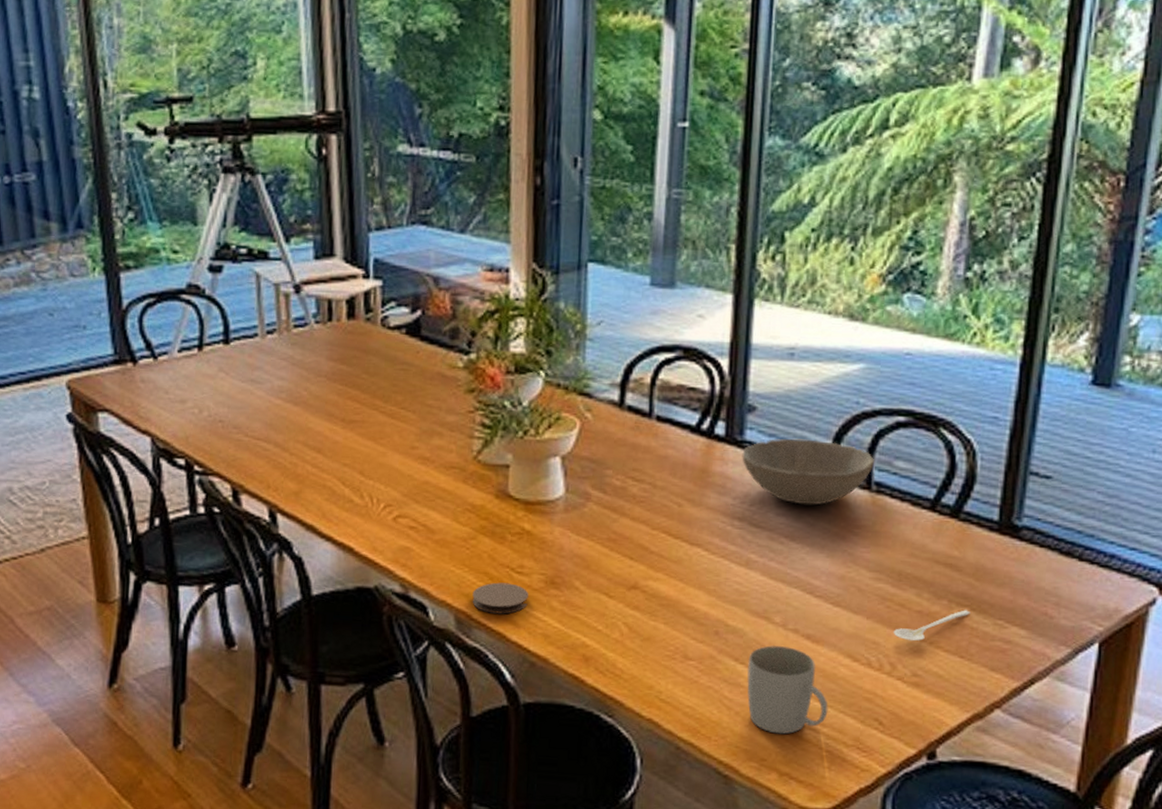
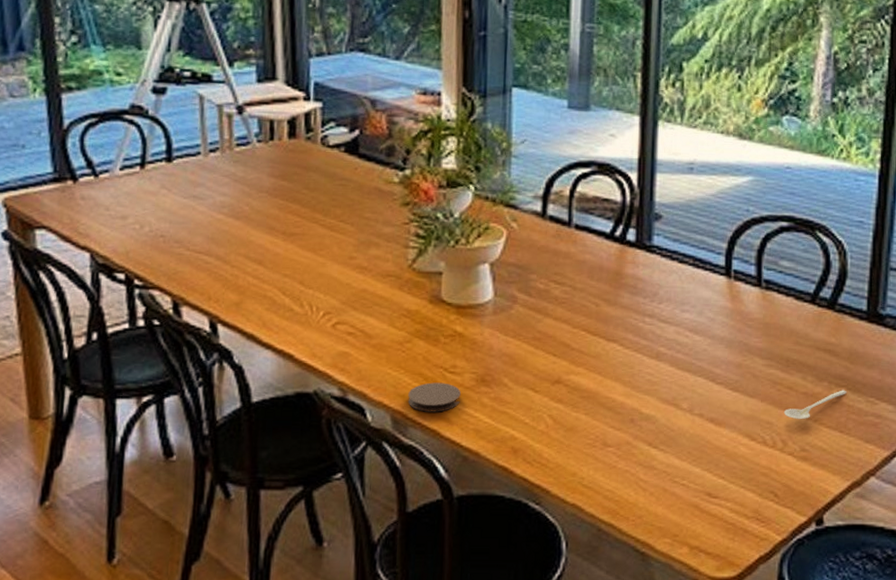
bowl: present [742,438,874,506] -> none [651,242,763,302]
mug: present [747,645,828,735] -> none [660,430,731,511]

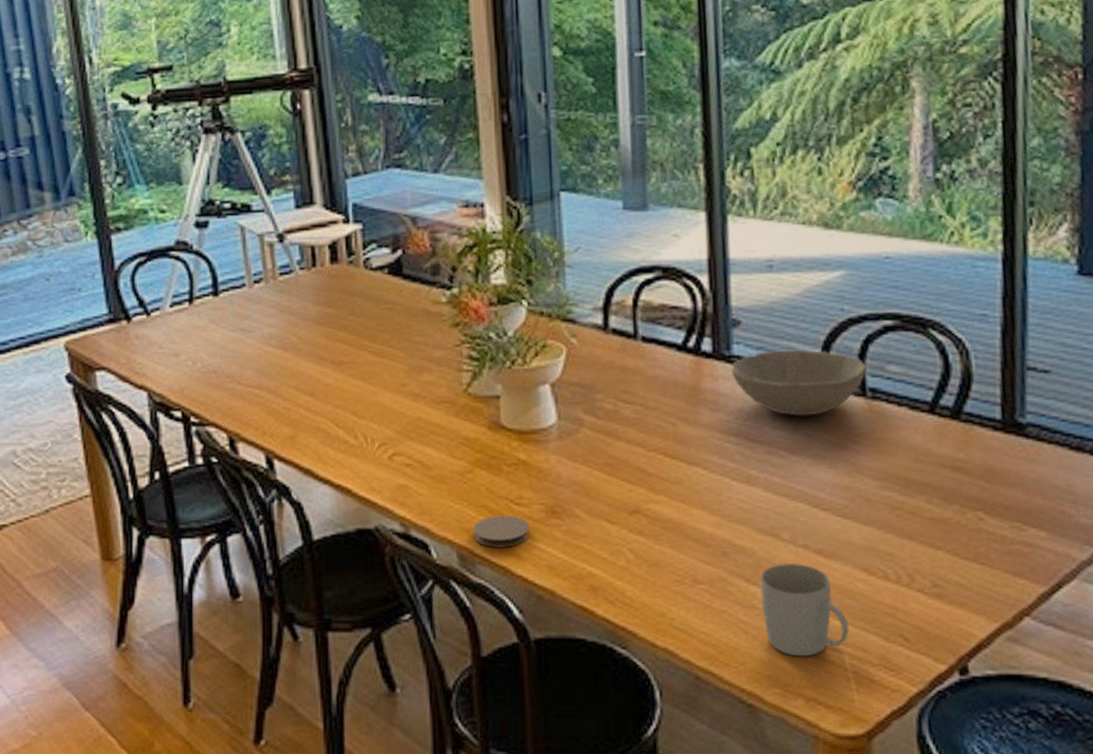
bowl: none [651,242,763,302] -> present [731,350,866,416]
mug: none [660,430,731,511] -> present [760,564,849,657]
stirrer: present [783,390,847,420] -> none [906,514,985,550]

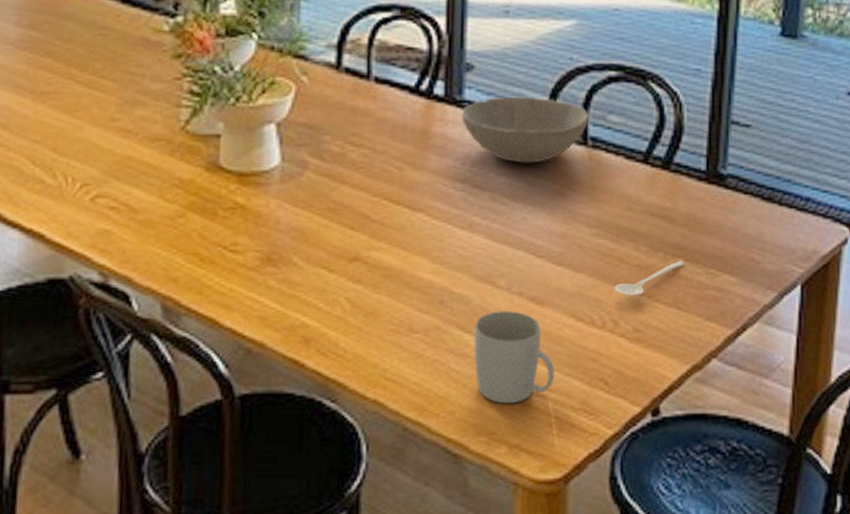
coaster: present [473,515,530,548] -> none [181,263,243,298]
stirrer: none [906,514,985,550] -> present [614,261,685,296]

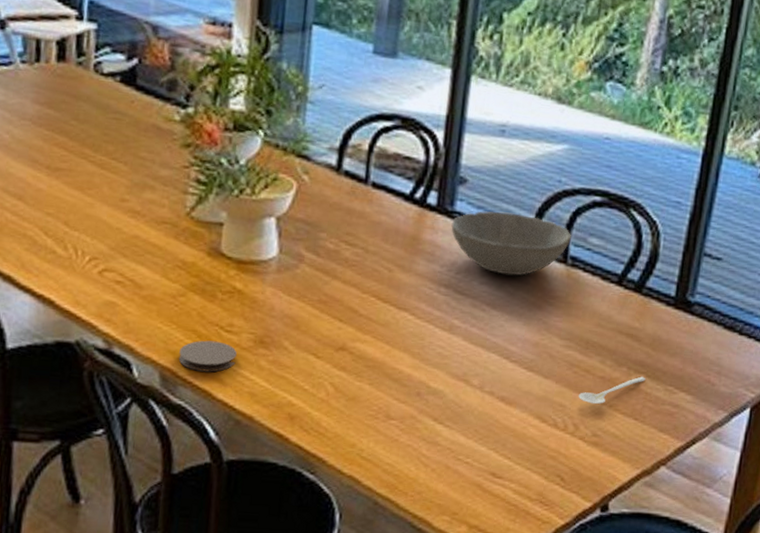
coaster: none [181,263,243,298] -> present [178,340,237,372]
mug: present [474,311,555,404] -> none [443,407,517,490]

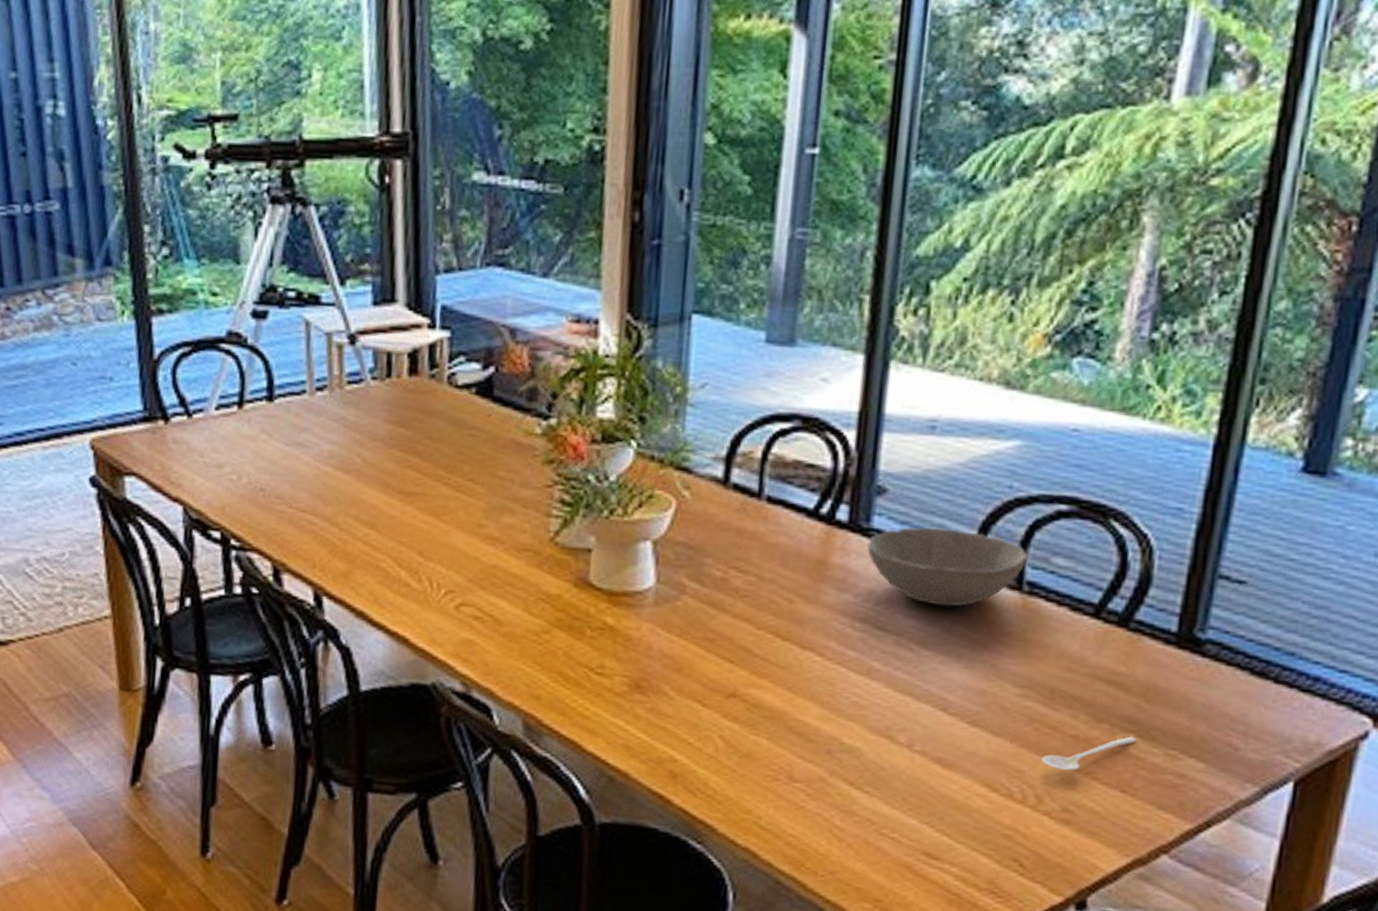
coaster: present [178,340,237,372] -> none [543,684,609,721]

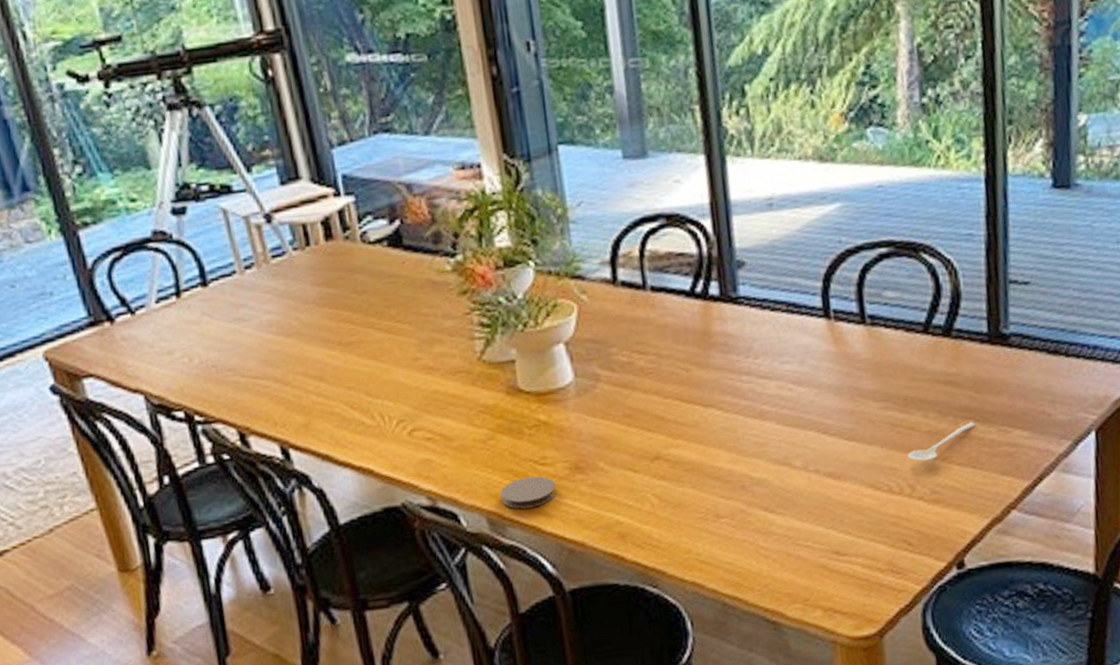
coaster: none [543,684,609,721] -> present [500,476,557,509]
bowl: present [867,526,1028,607] -> none [738,284,865,350]

